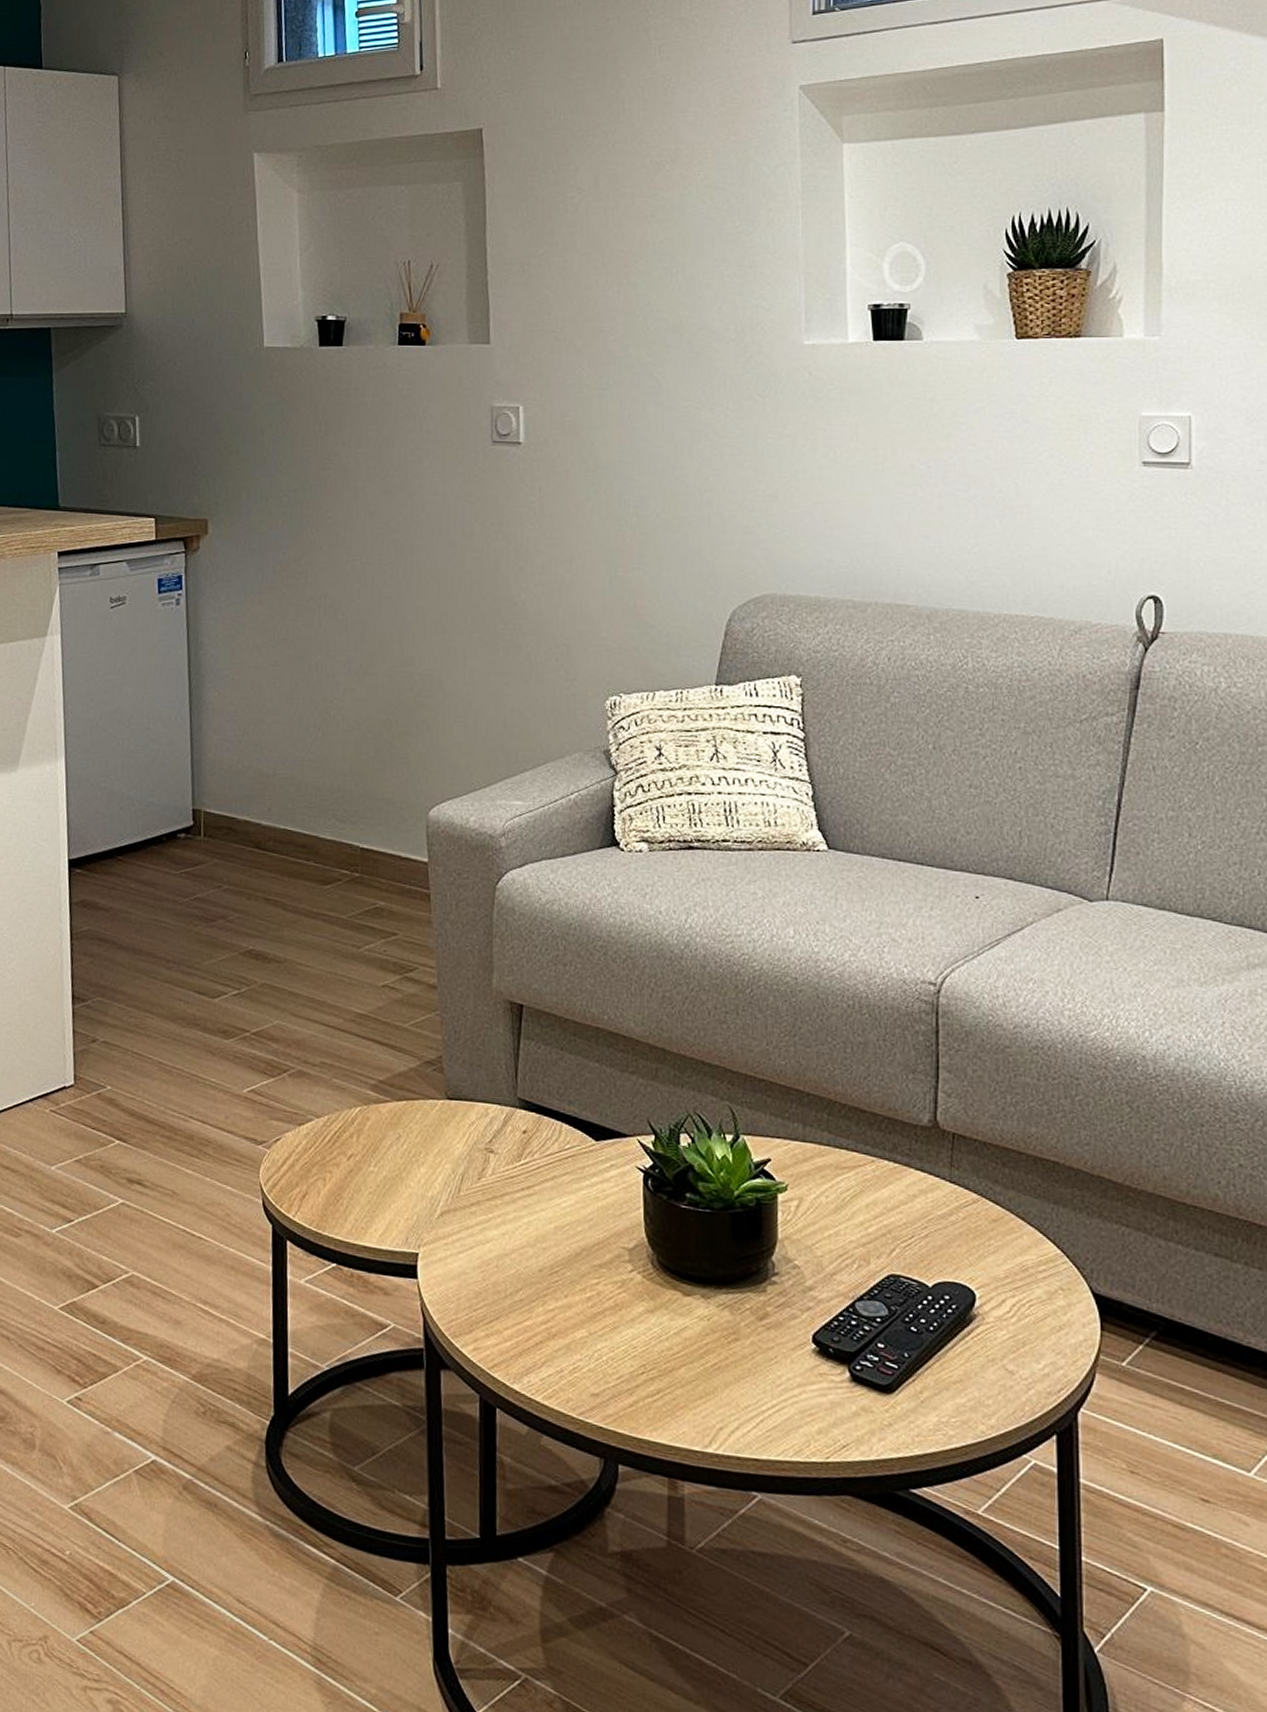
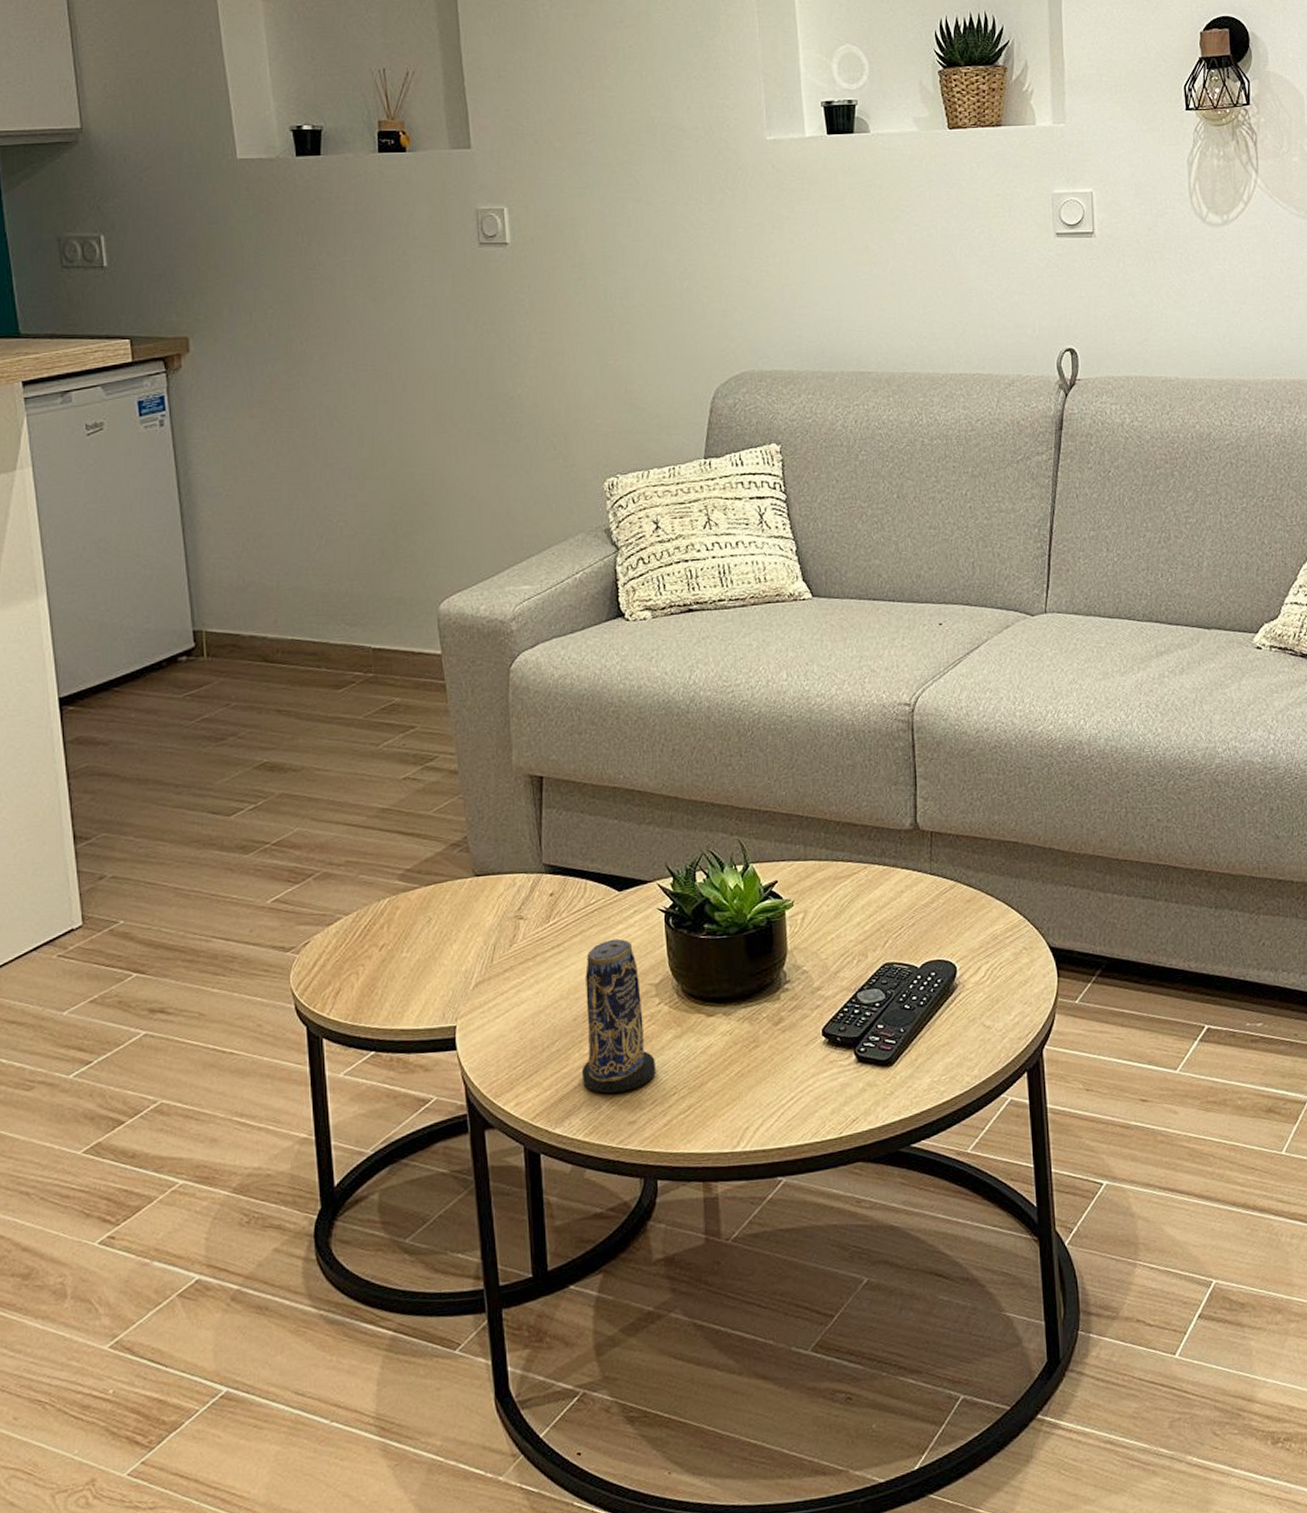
candle: none [544,1191,624,1360] -> present [581,938,656,1093]

